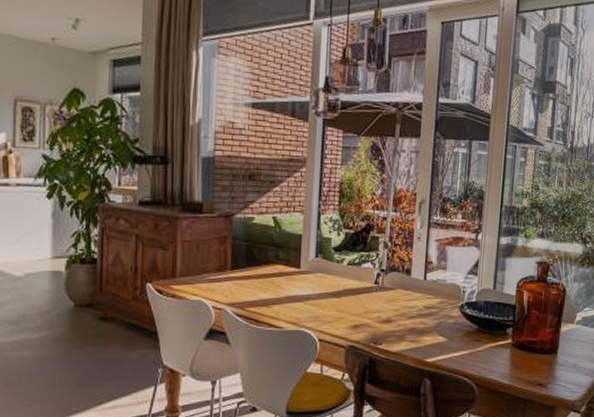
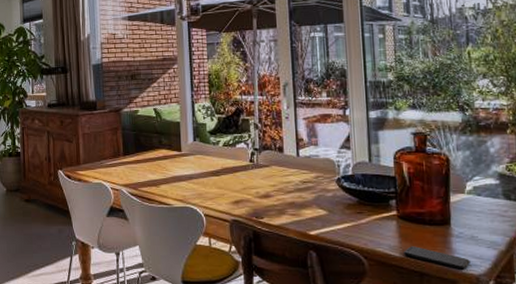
smartphone: none [512,374,569,396] -> present [404,246,470,270]

